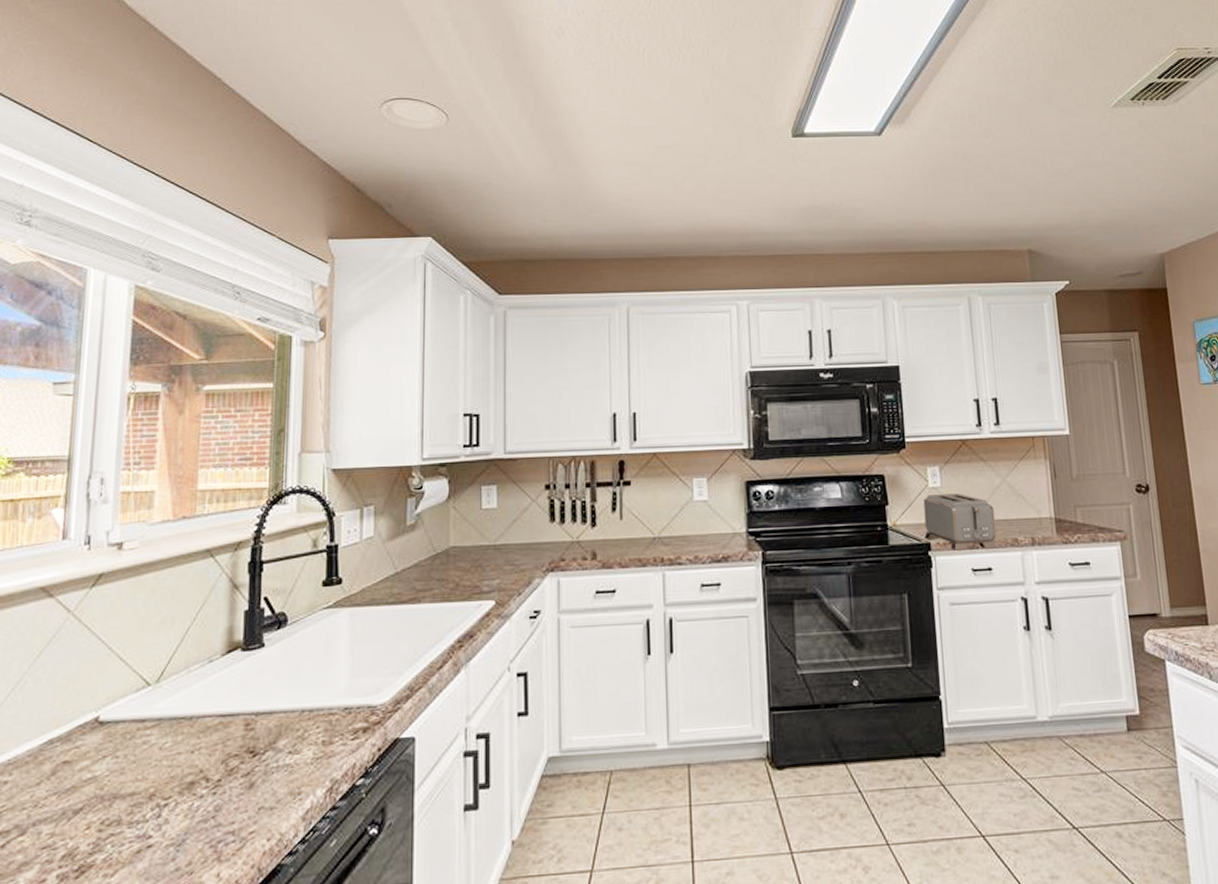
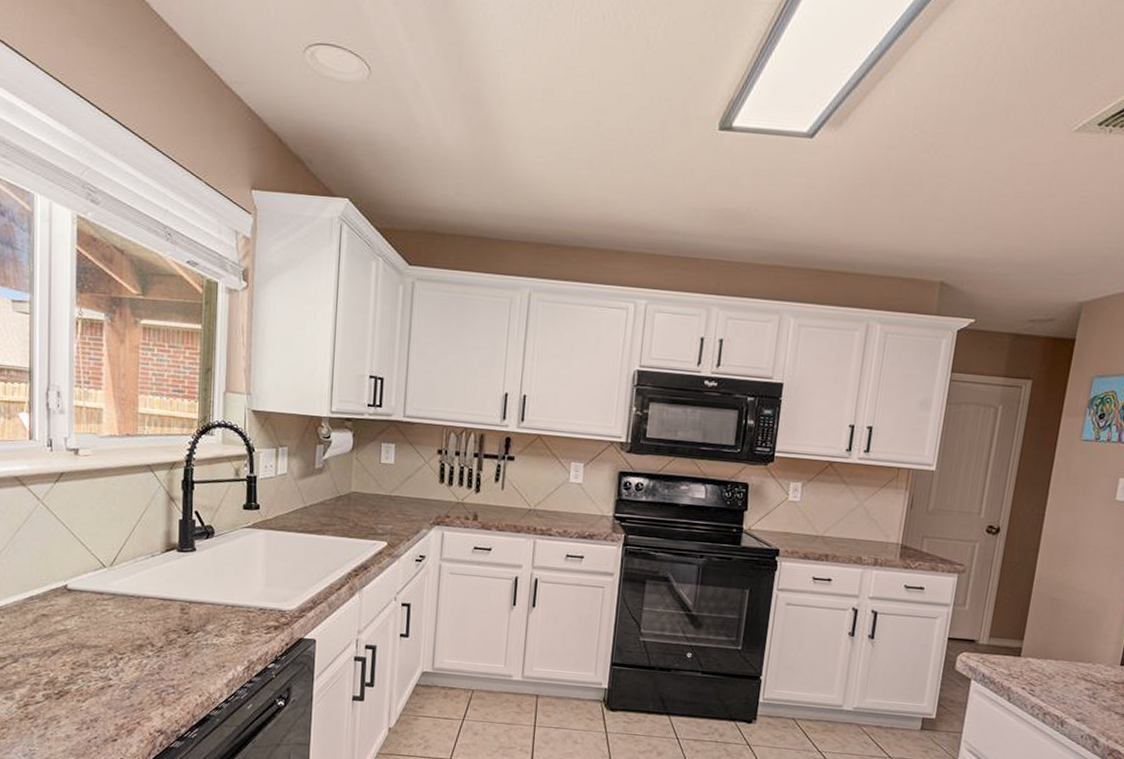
toaster: present [923,493,997,551] -> none [775,507,846,563]

